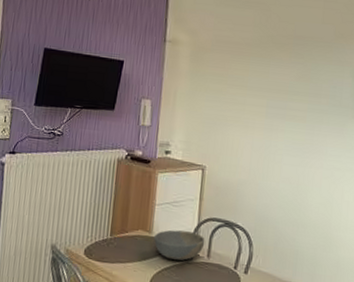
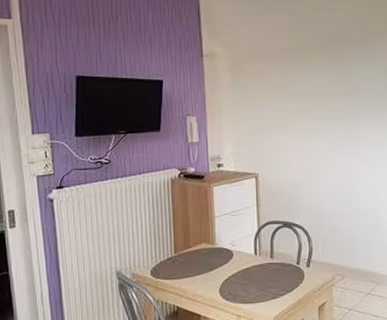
bowl: present [153,229,205,261] -> none [217,237,267,266]

